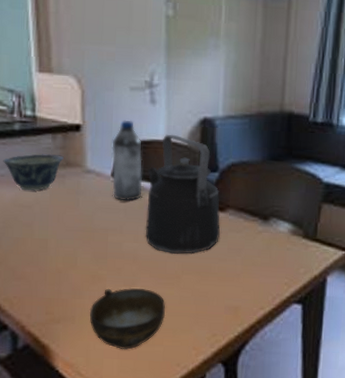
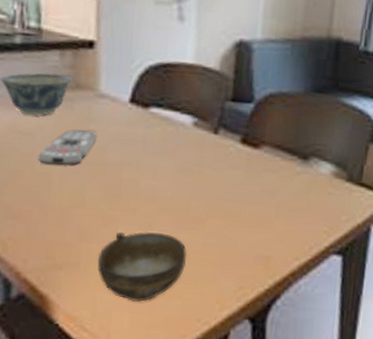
remote control: none [36,201,85,233] -> present [38,129,96,166]
water bottle: present [112,120,143,201] -> none [129,38,166,133]
kettle: present [145,134,221,255] -> none [166,57,254,196]

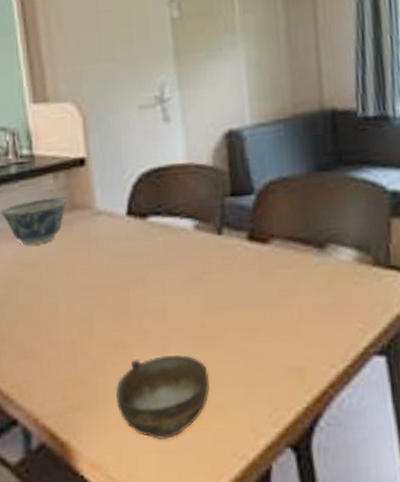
remote control: present [38,129,96,166] -> none [43,251,98,295]

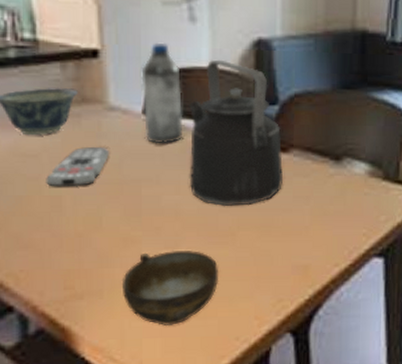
remote control: none [43,251,98,295] -> present [46,146,109,187]
water bottle: none [123,144,164,245] -> present [141,42,183,144]
kettle: none [168,154,266,306] -> present [189,59,283,207]

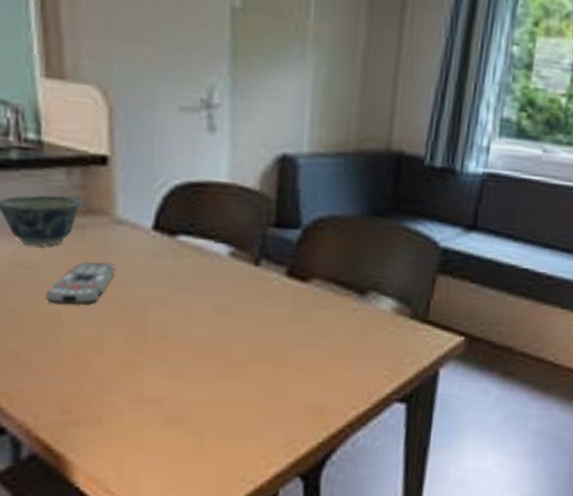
cup: present [121,251,219,326] -> none [121,380,227,460]
water bottle: present [141,42,183,144] -> none [153,152,196,265]
kettle: present [189,59,283,207] -> none [199,175,303,337]

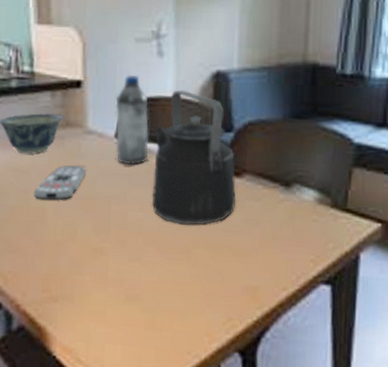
water bottle: none [153,152,196,265] -> present [115,74,149,166]
kettle: none [199,175,303,337] -> present [152,90,236,226]

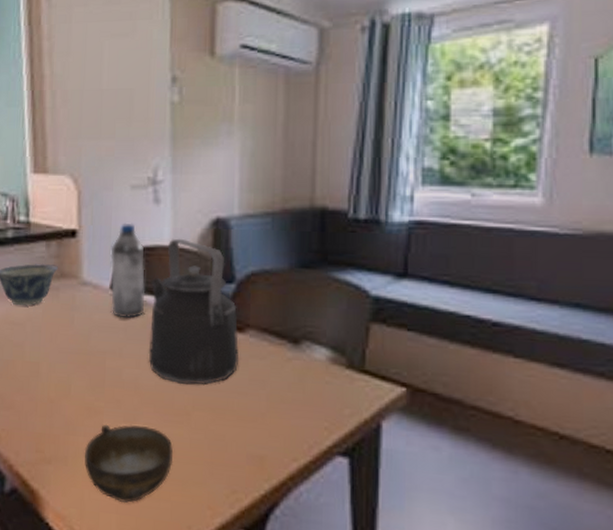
remote control: present [33,165,86,201] -> none [28,317,80,355]
cup: none [90,263,175,334] -> present [84,424,173,503]

